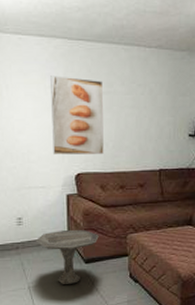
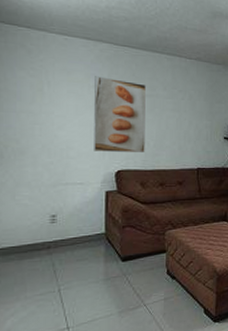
side table: present [35,230,99,284] -> none [69,227,137,285]

